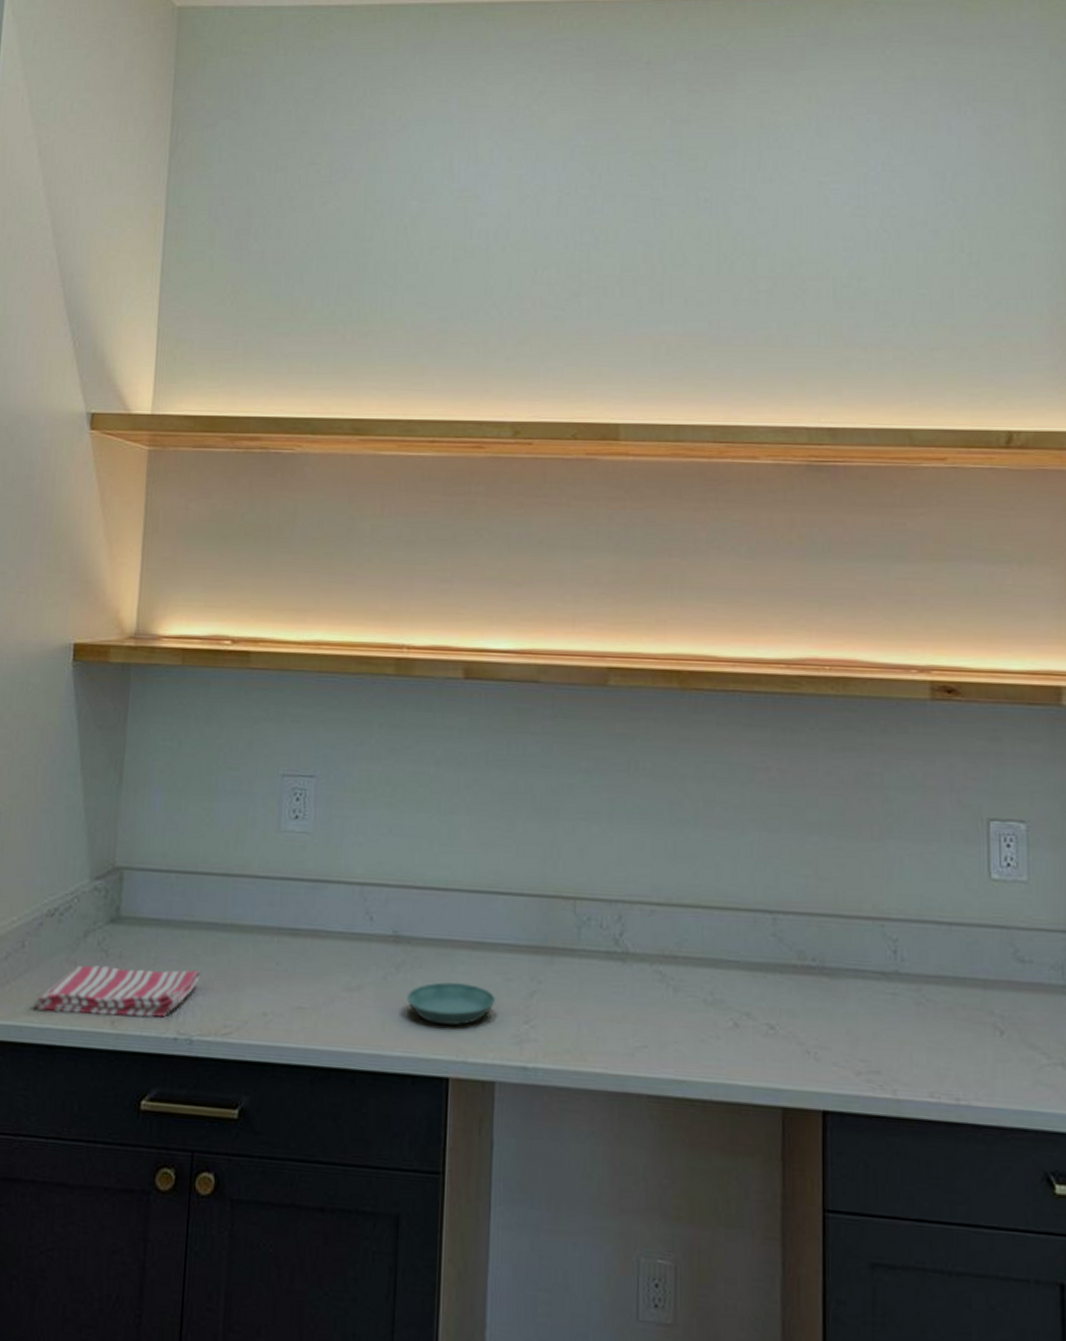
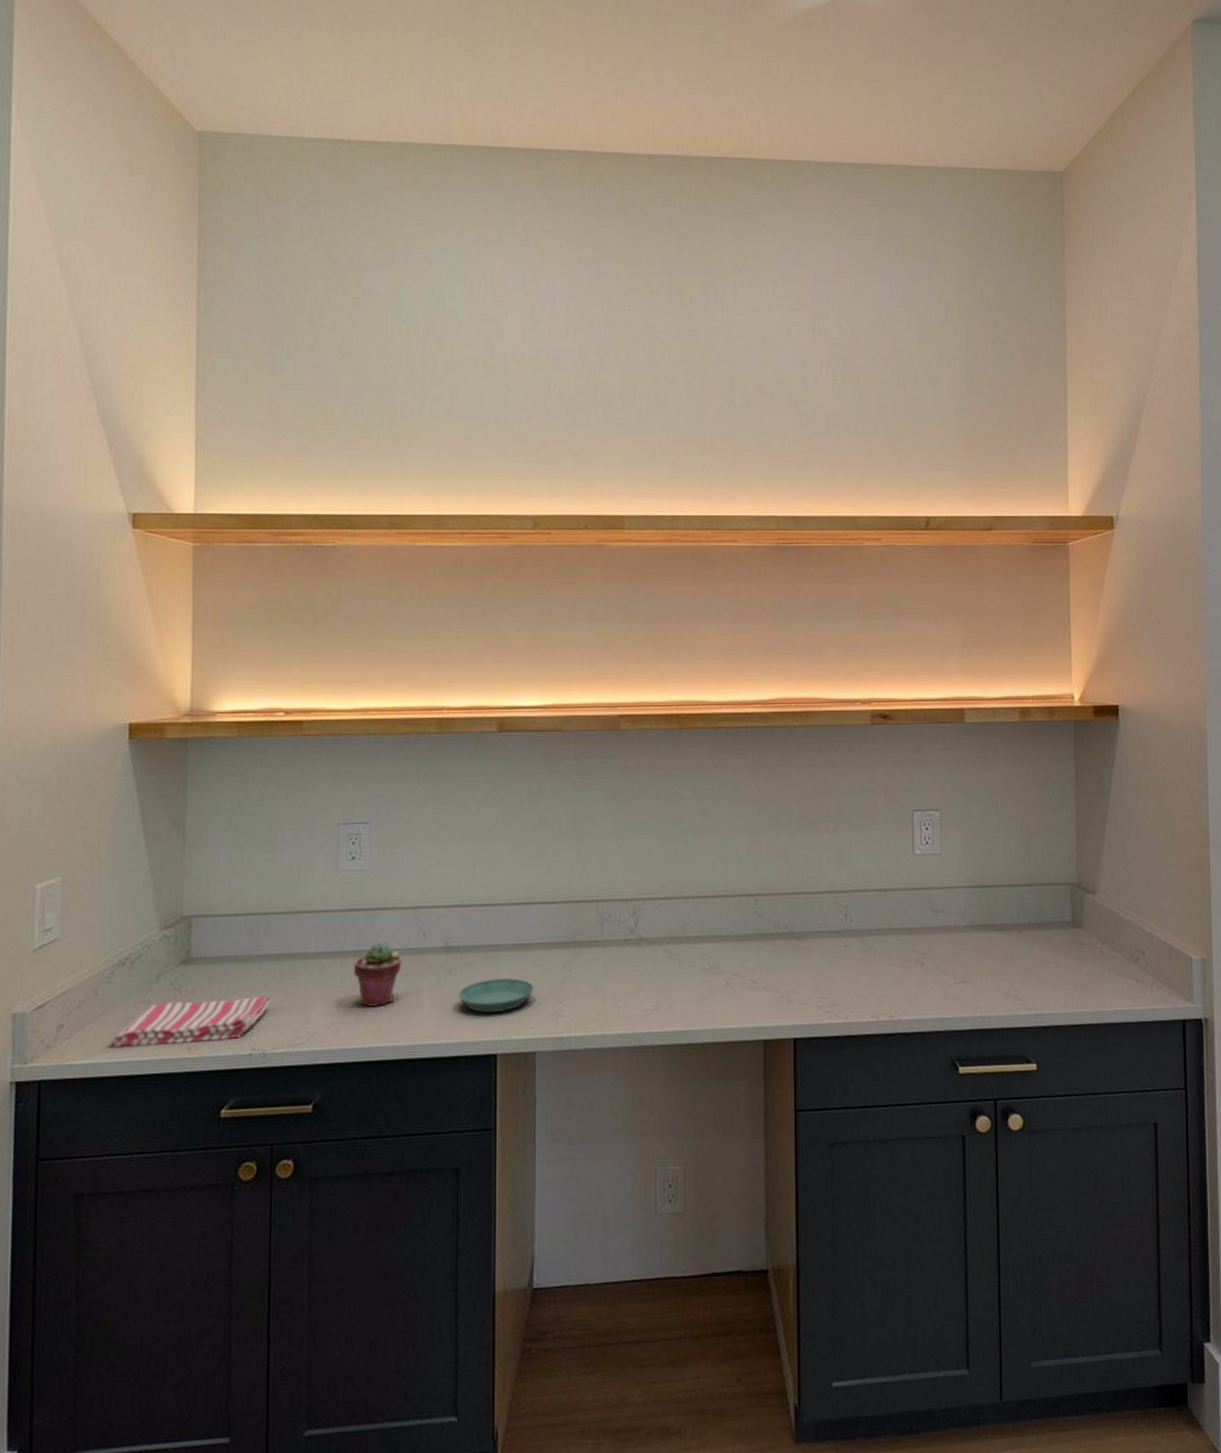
potted succulent: none [291,921,345,1000] -> present [354,942,402,1007]

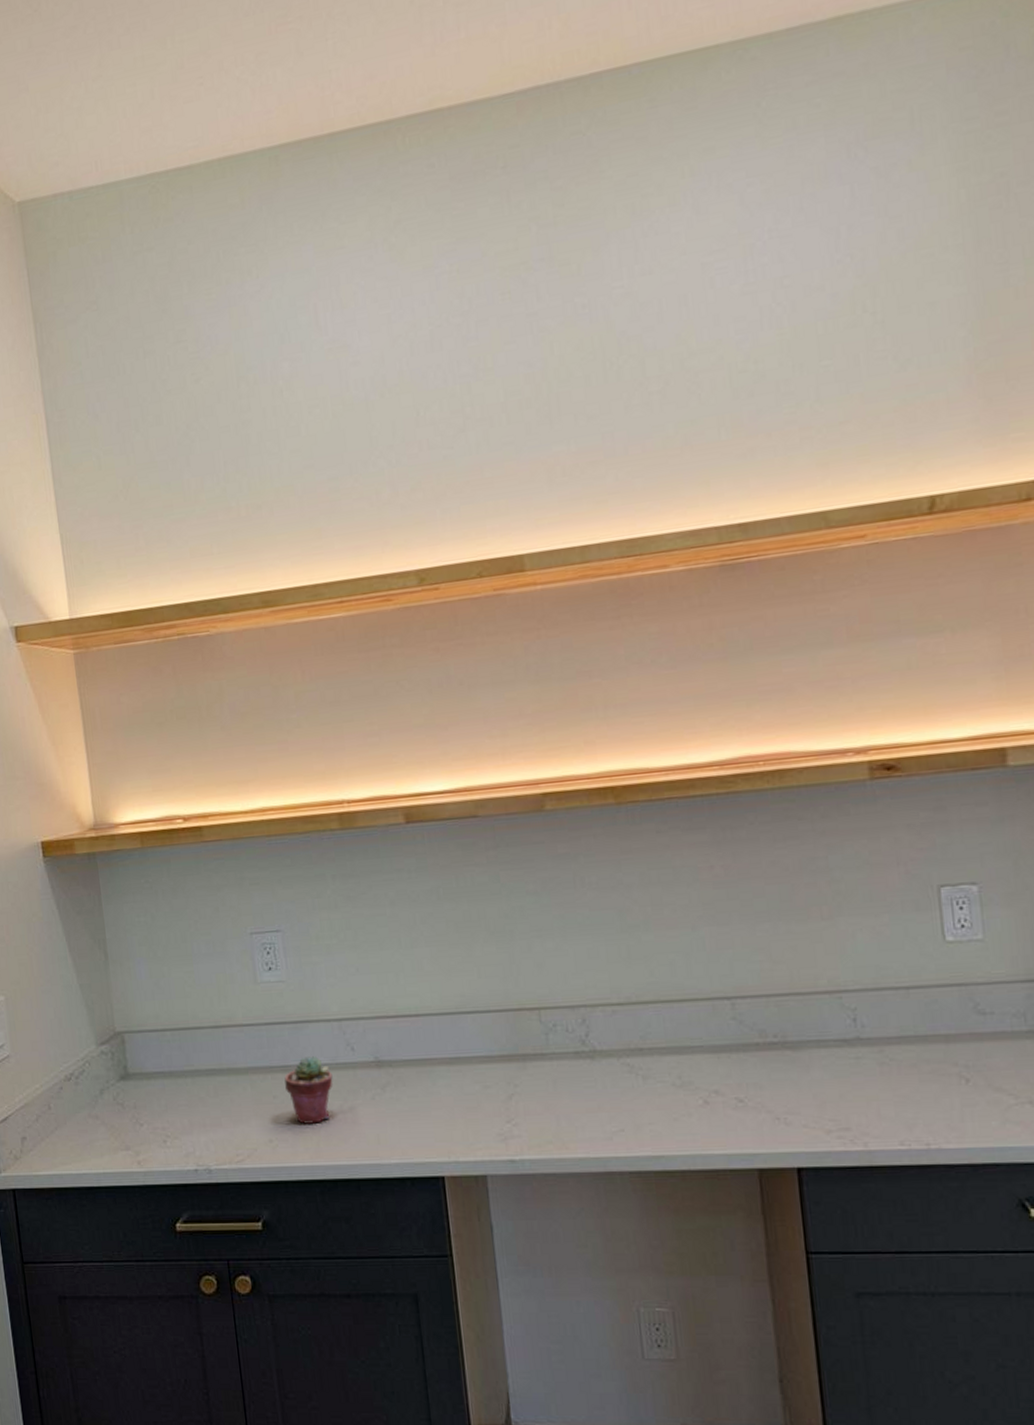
dish towel: present [110,995,271,1048] -> none [68,1110,208,1160]
saucer: present [458,978,534,1014] -> none [395,1095,478,1133]

